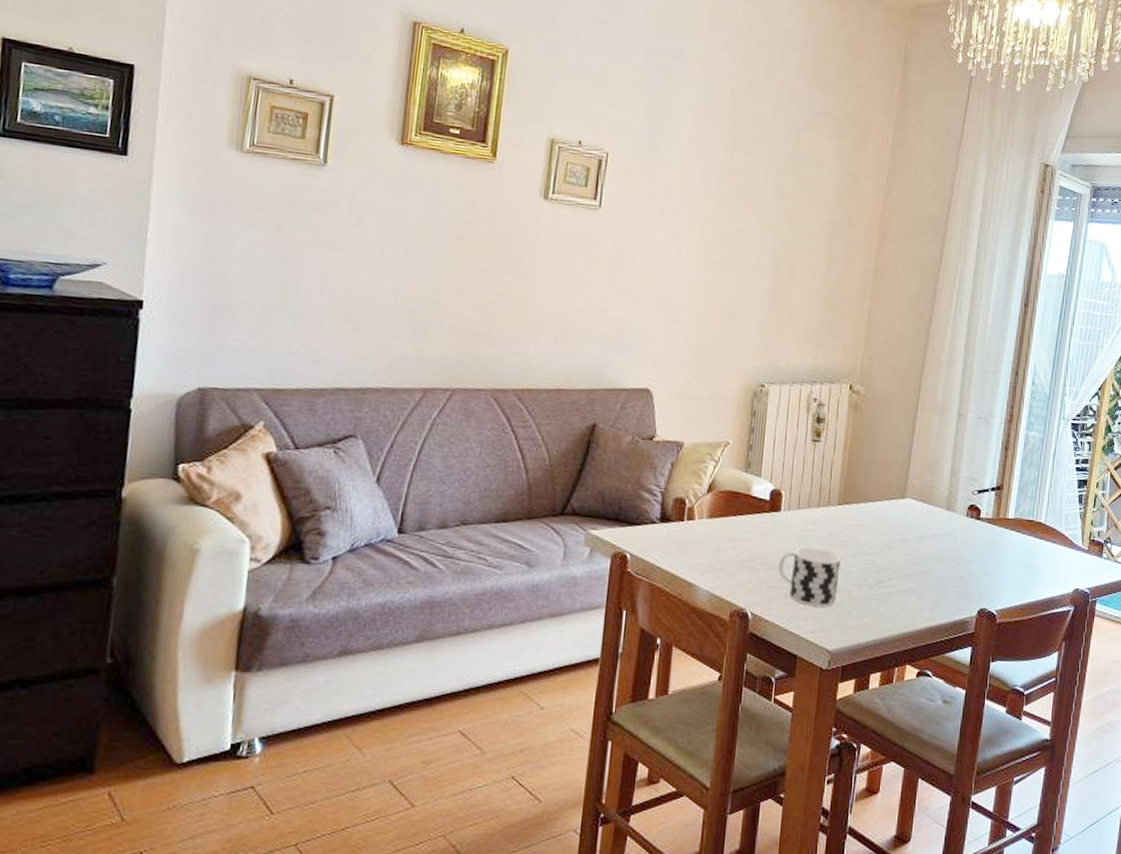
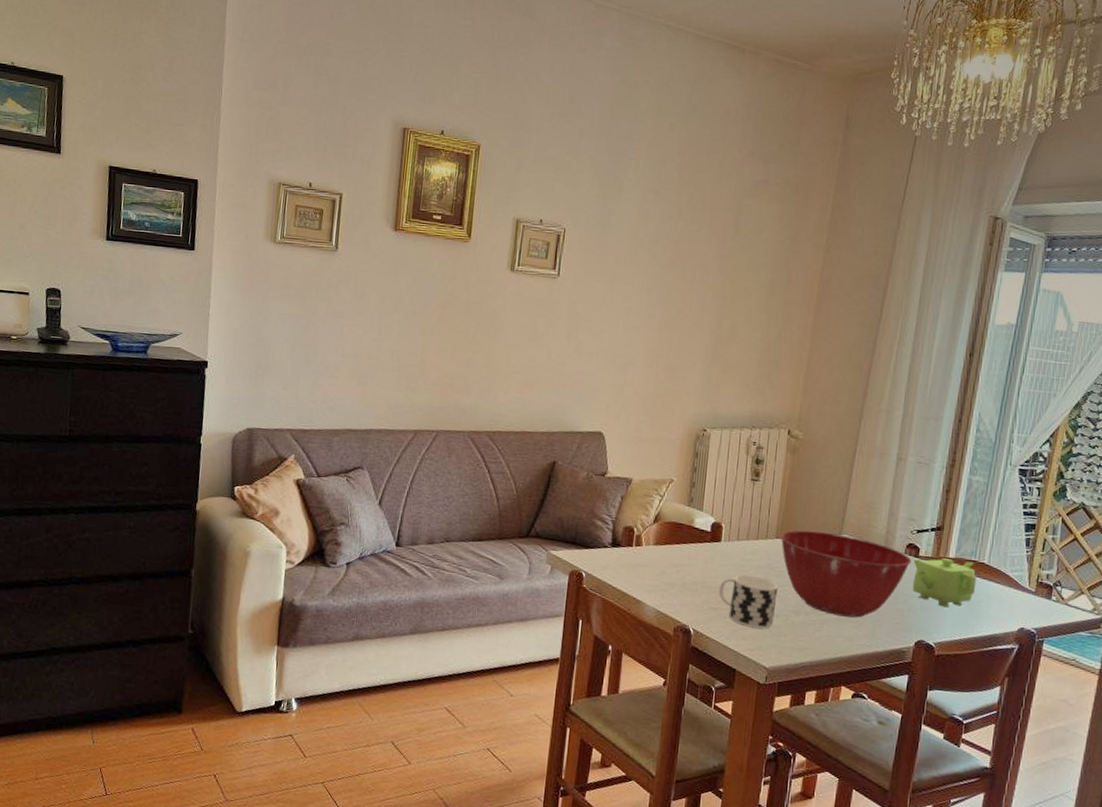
mixing bowl: none [841,495,973,588] -> present [779,530,912,618]
teapot: none [974,519,1035,572] -> present [912,558,977,608]

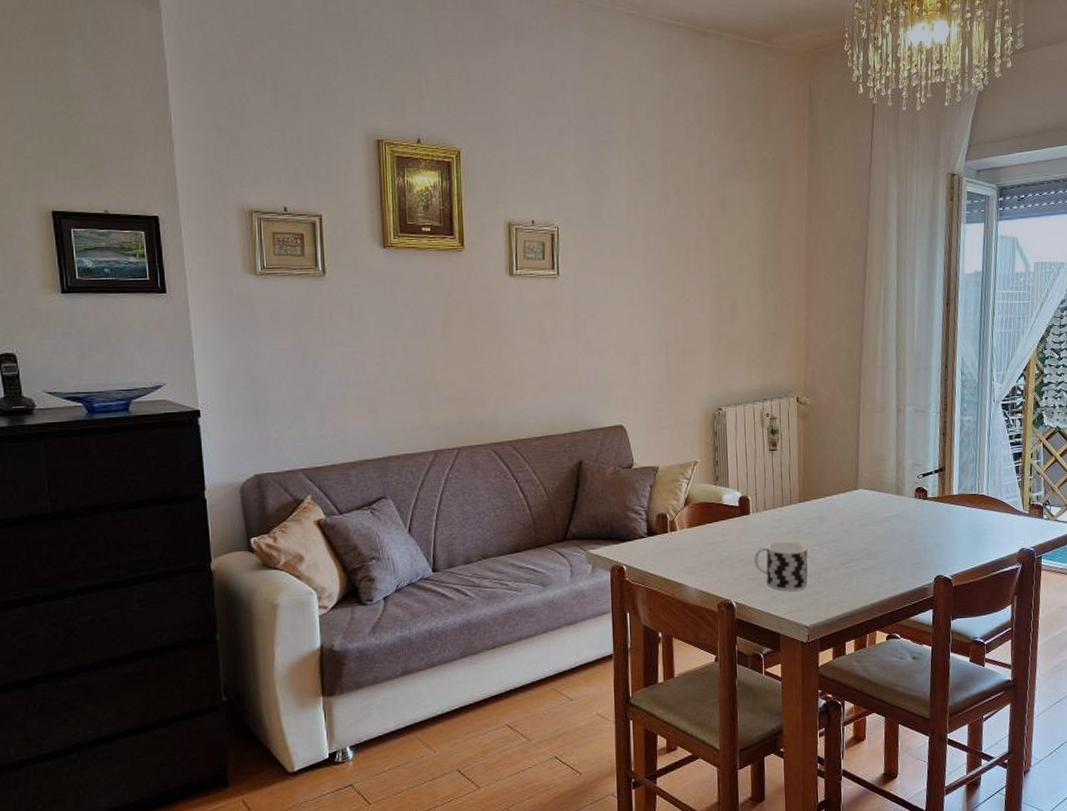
mixing bowl: present [779,530,912,618] -> none [802,489,922,566]
teapot: present [912,558,977,608] -> none [923,495,979,541]

